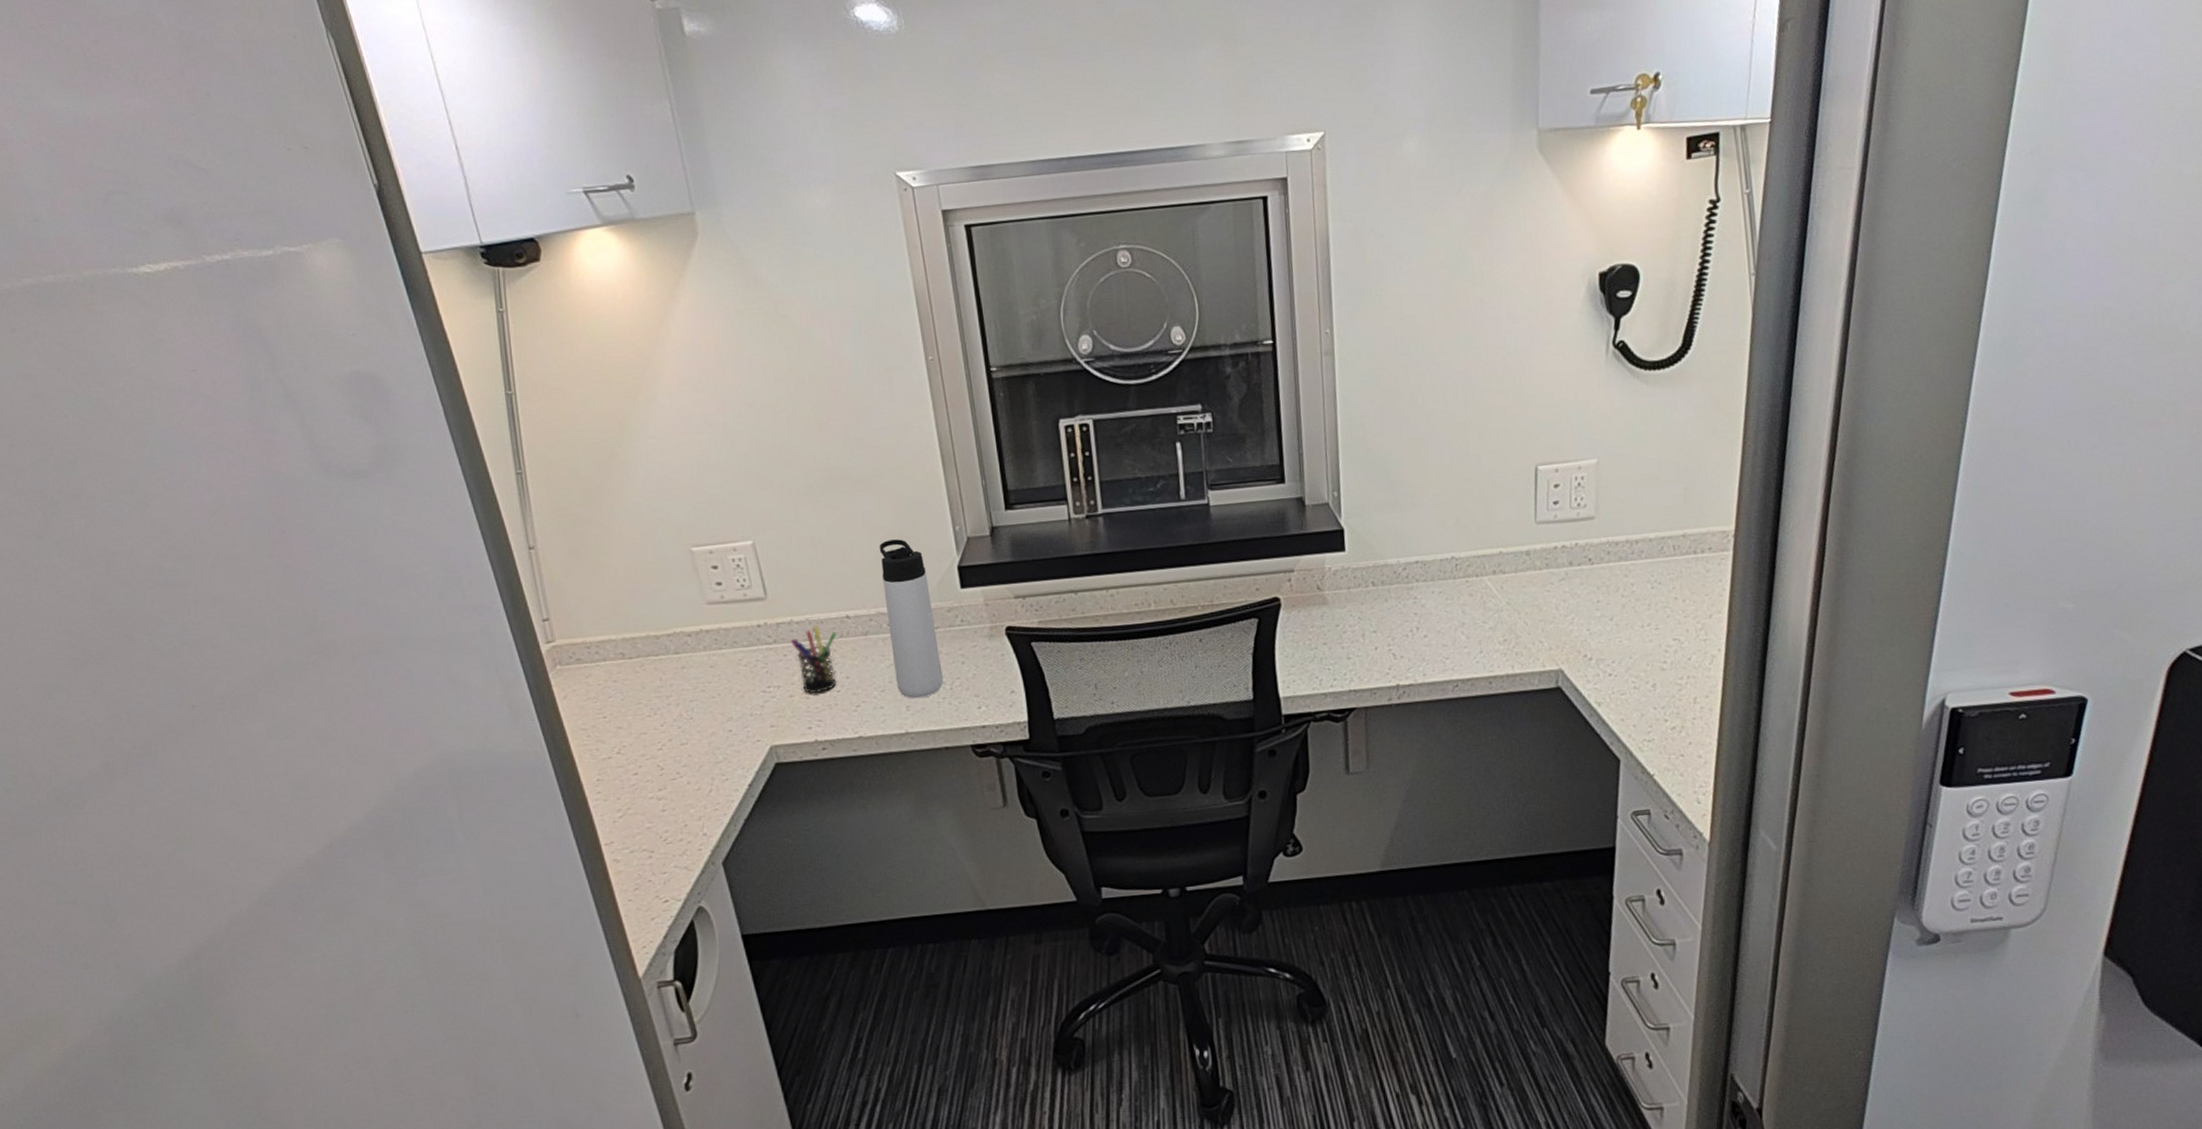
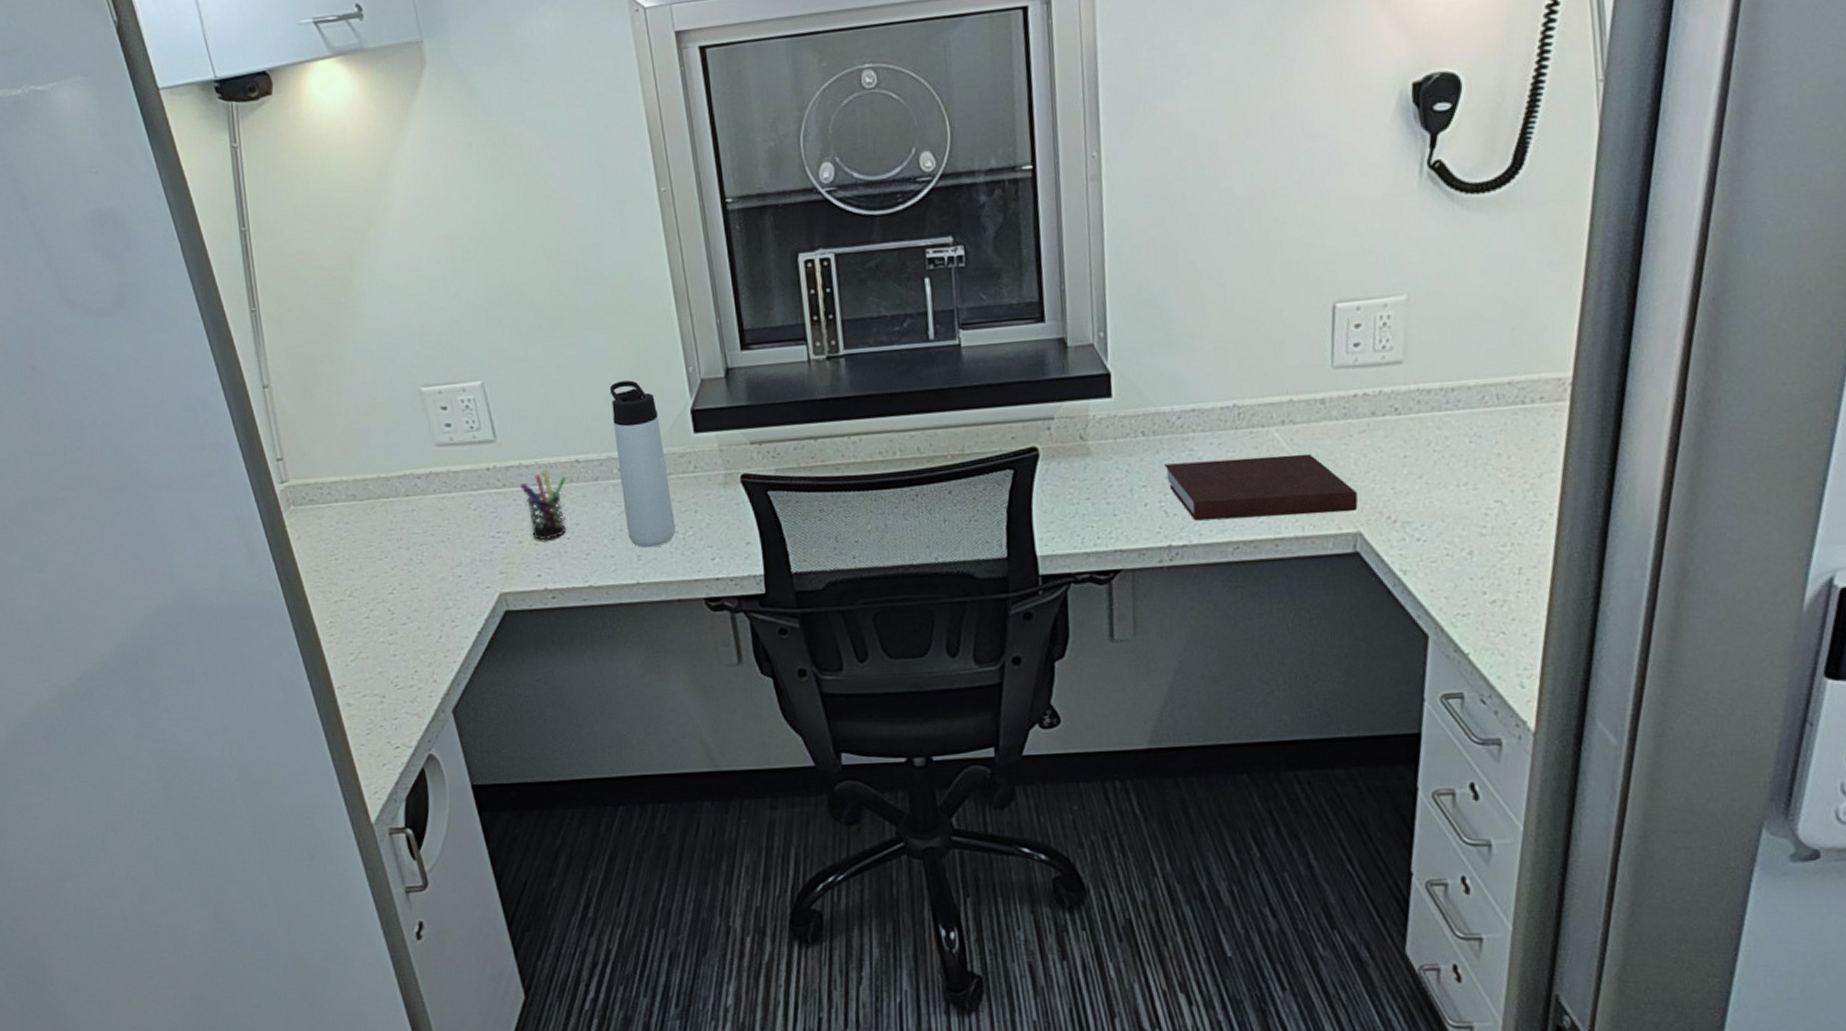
notebook: none [1392,600,1559,662] -> present [1164,453,1358,521]

